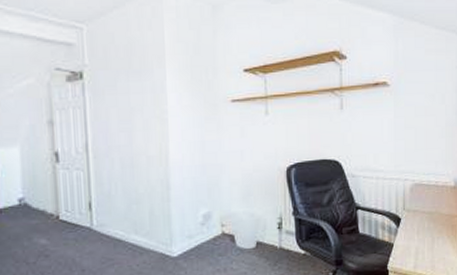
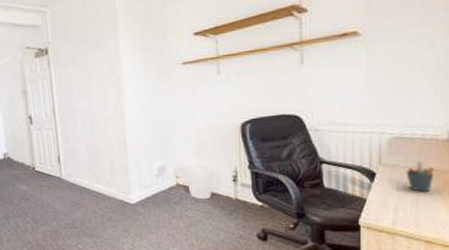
pen holder: none [424,206,445,236] -> present [406,161,435,192]

